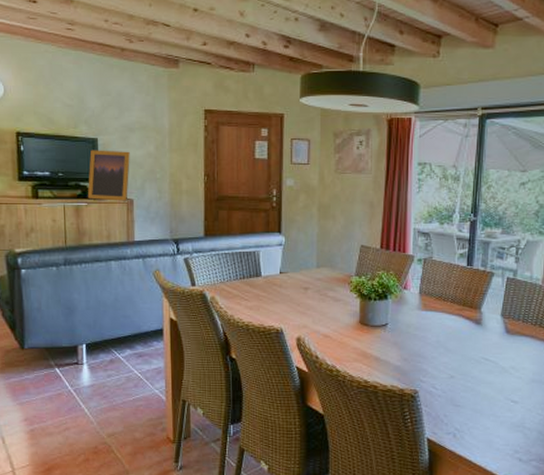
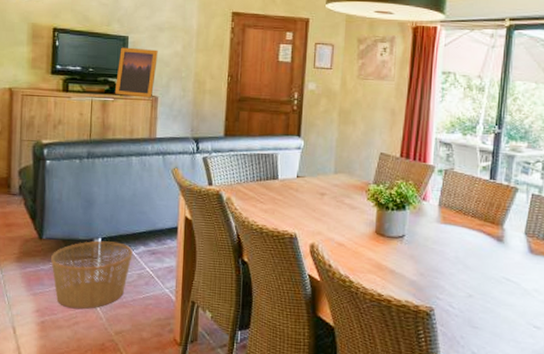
basket: none [34,347,119,415] -> present [50,241,133,310]

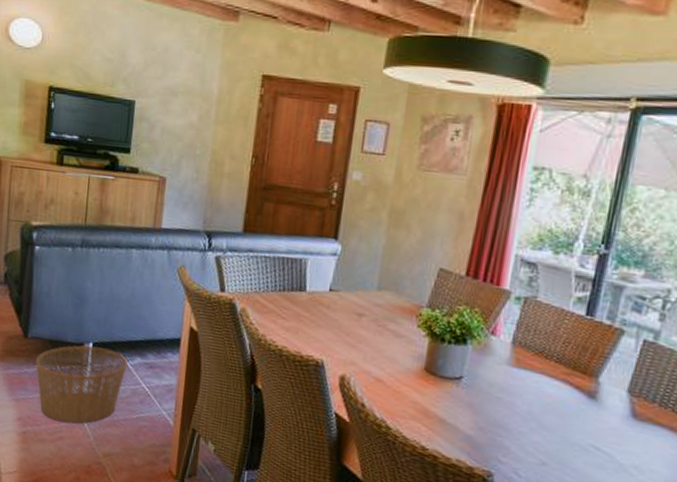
picture frame: present [114,47,158,98] -> none [115,113,169,179]

